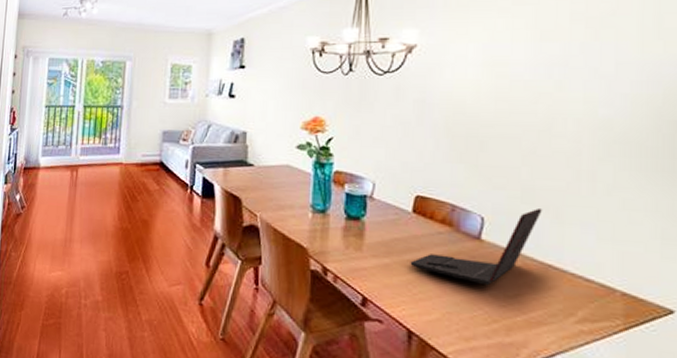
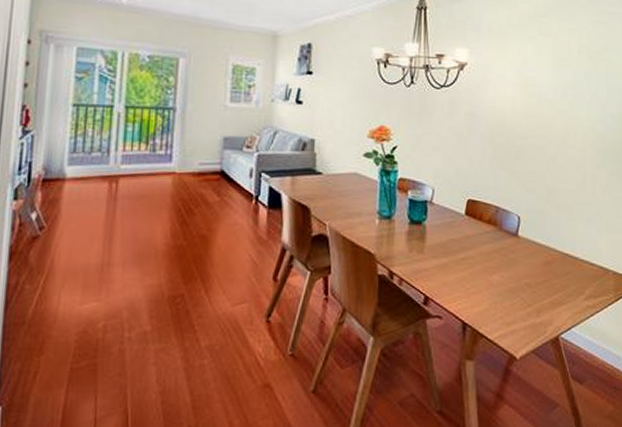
laptop: present [410,207,542,286] -> none [464,206,561,276]

